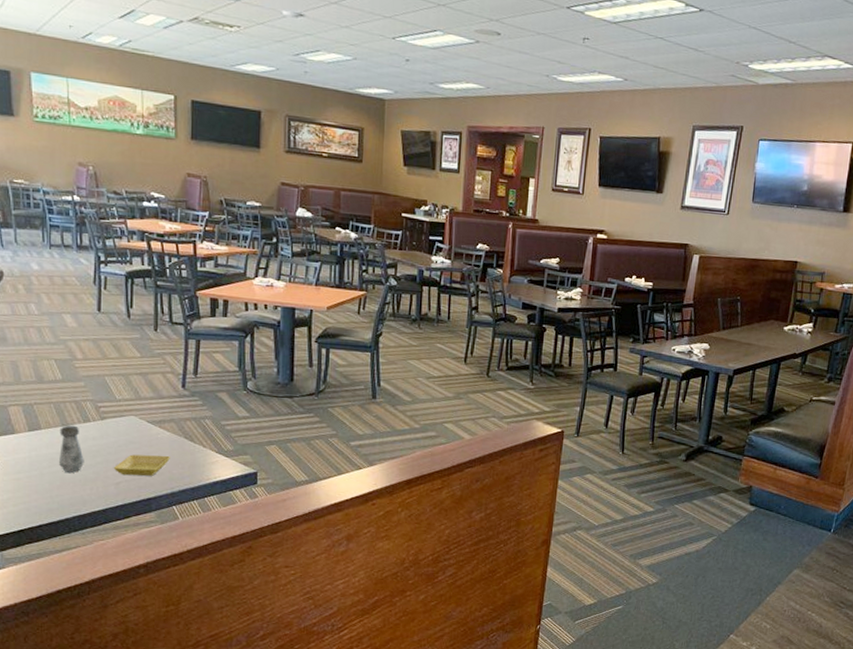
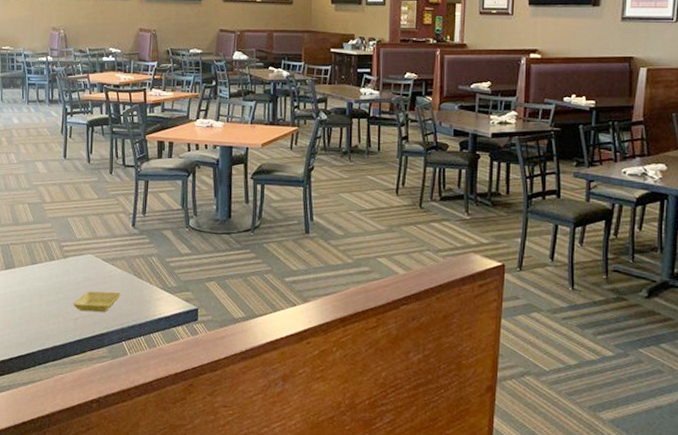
salt shaker: present [59,425,84,473] -> none [28,263,49,308]

